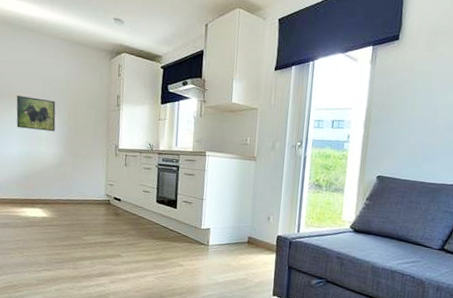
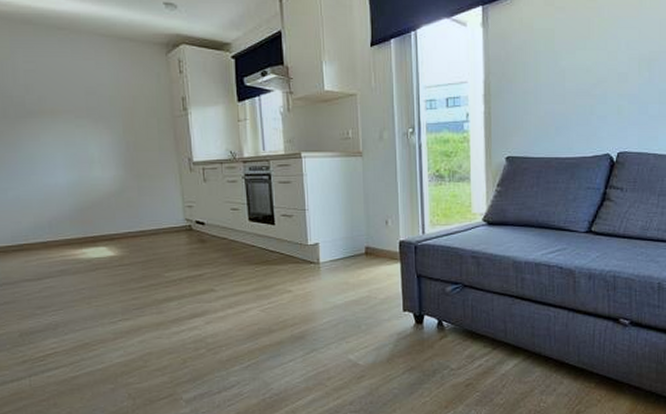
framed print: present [16,95,56,132] -> none [53,111,109,151]

